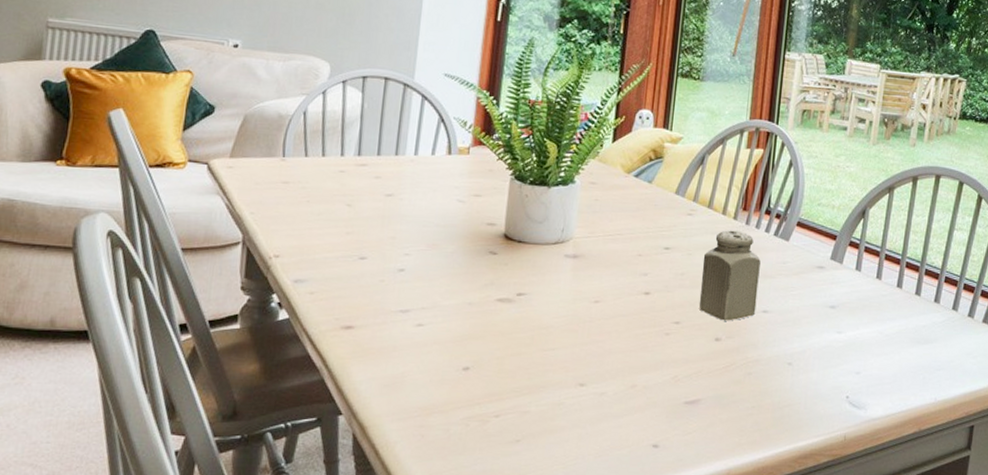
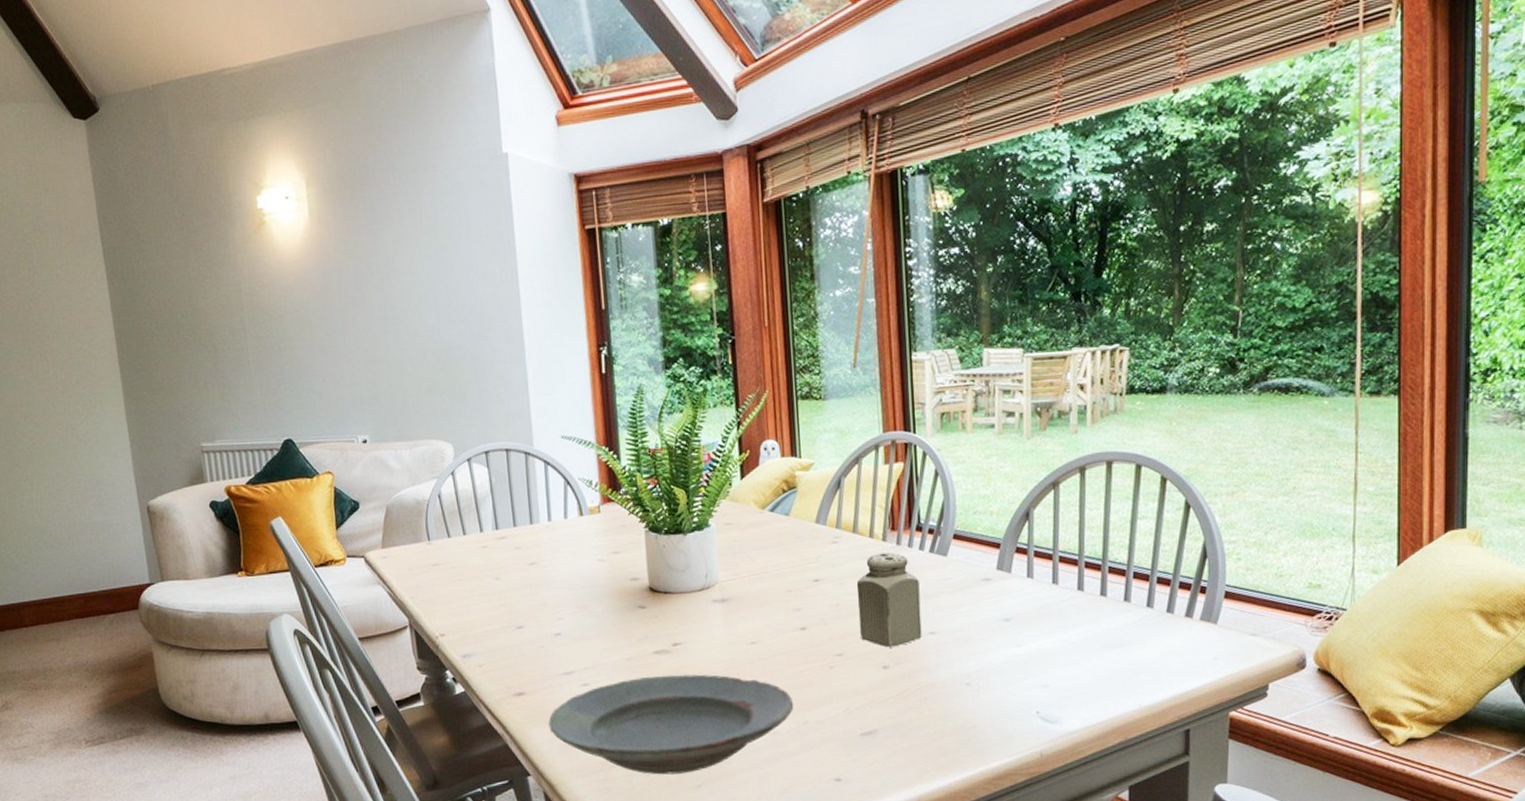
plate: none [372,324,626,427] -> present [548,674,794,775]

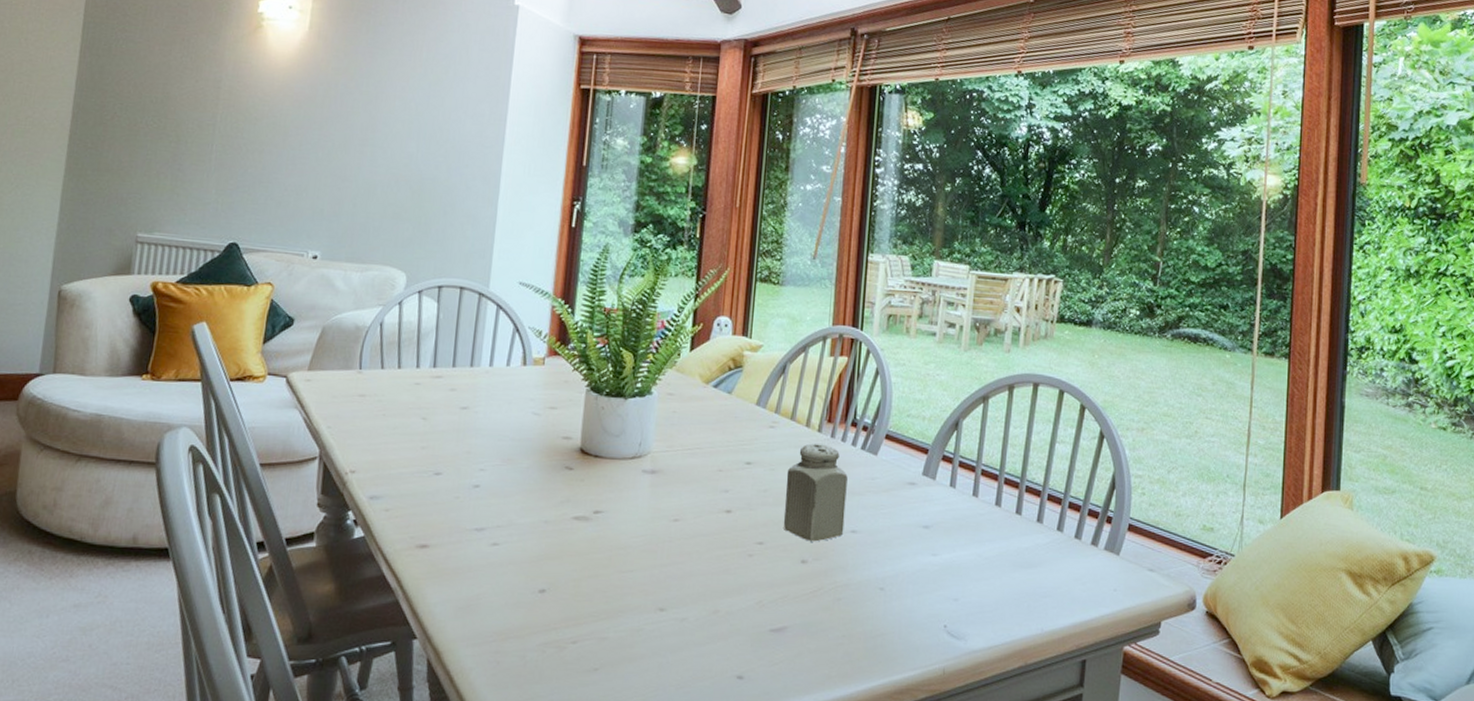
plate: present [548,674,794,775] -> none [447,543,707,654]

